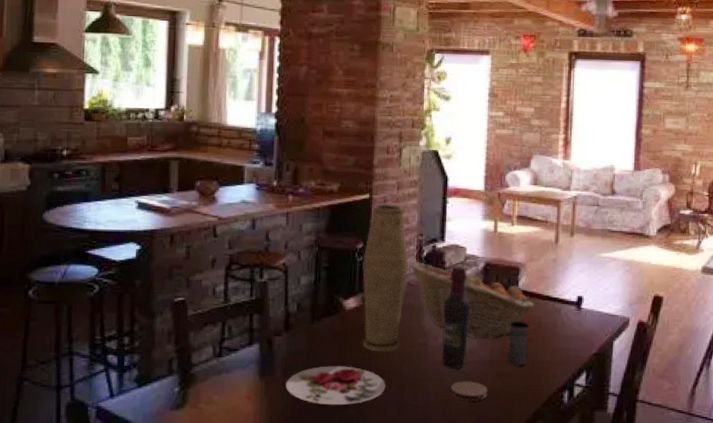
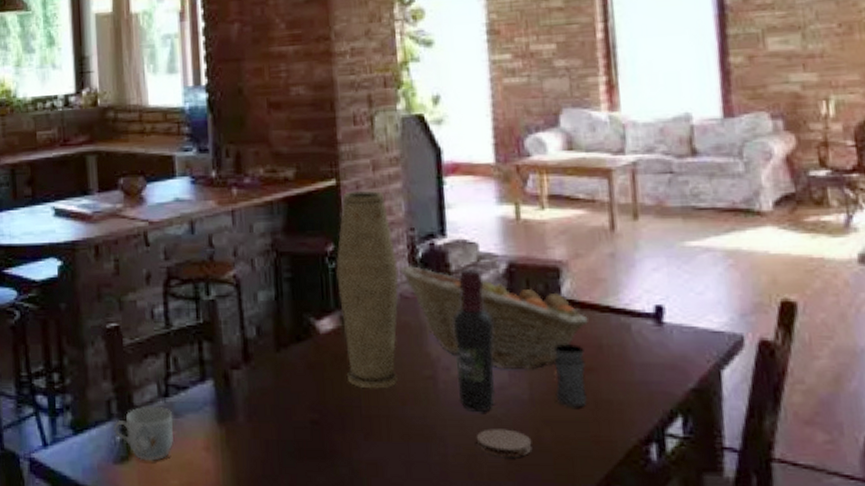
mug: none [173,365,224,407] -> present [114,407,173,461]
plate: present [286,366,386,406] -> none [252,408,385,461]

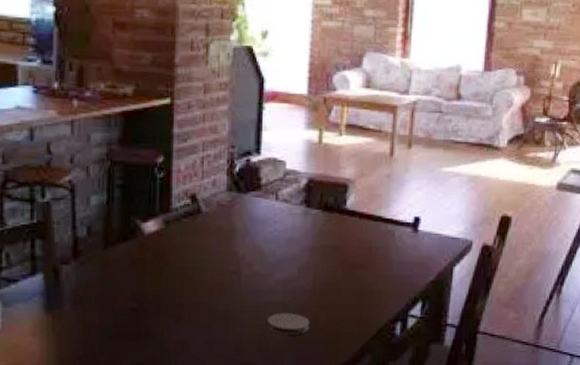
vase: present [336,190,399,389] -> none [163,110,218,282]
fruit basket: present [398,266,588,371] -> none [218,178,364,267]
wine bottle: present [454,268,495,413] -> none [256,182,291,301]
jar: present [553,343,587,408] -> none [332,245,358,296]

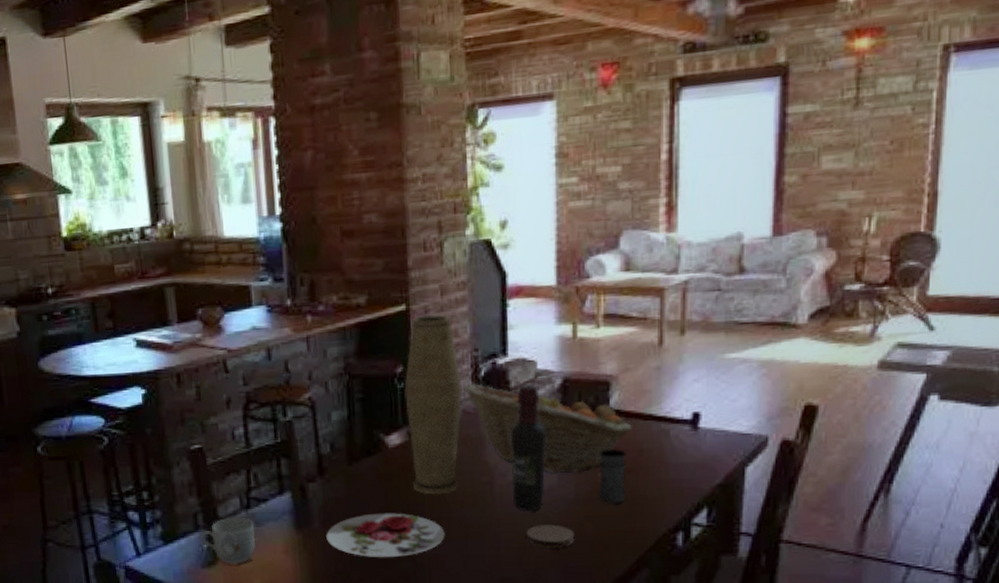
plate: none [76,297,193,342] -> present [326,513,445,558]
vase: none [163,110,218,282] -> present [404,314,462,495]
fruit basket: none [218,178,364,267] -> present [462,384,632,474]
wine bottle: none [256,182,291,301] -> present [511,384,547,512]
jar: none [332,245,358,296] -> present [598,448,627,505]

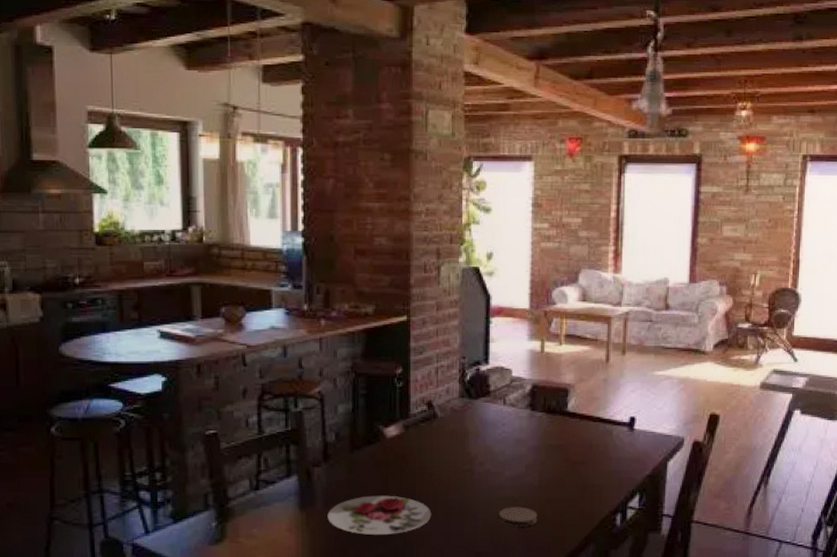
mug: present [201,518,255,564] -> none [210,498,262,541]
vase: present [404,314,462,495] -> none [403,325,451,480]
fruit basket: present [462,384,632,474] -> none [451,386,584,464]
wine bottle: present [511,384,547,512] -> none [488,388,518,496]
jar: present [598,448,627,505] -> none [557,444,580,490]

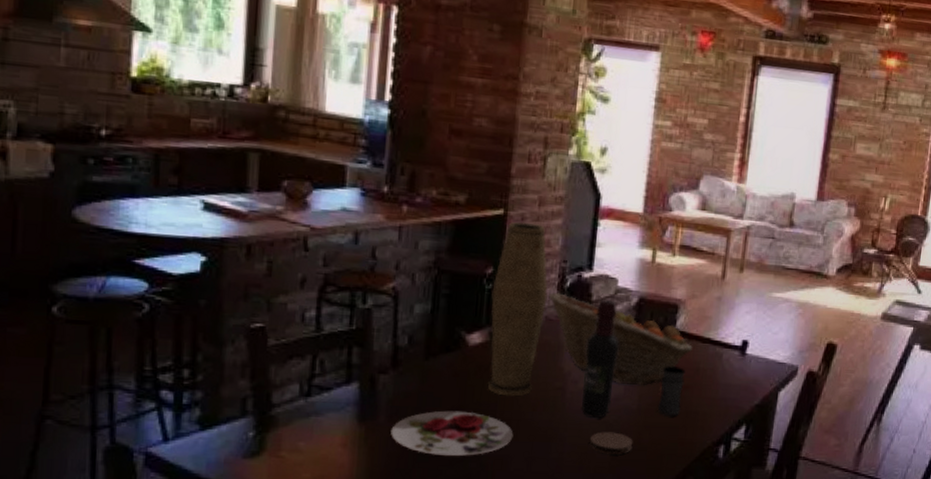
vase: none [403,325,451,480] -> present [487,222,548,397]
fruit basket: none [451,386,584,464] -> present [547,293,693,386]
wine bottle: none [488,388,518,496] -> present [581,299,619,419]
jar: none [557,444,580,490] -> present [657,366,685,417]

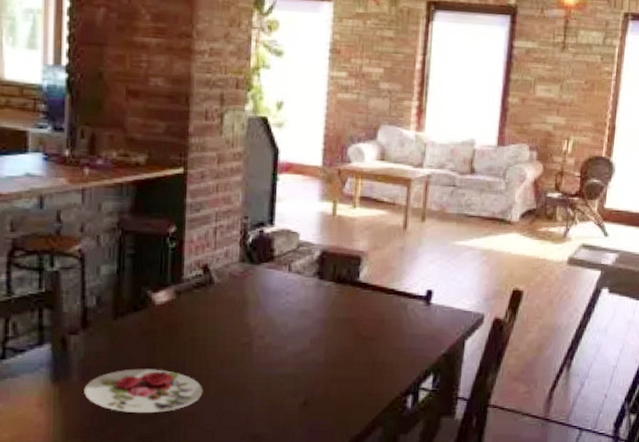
vase: present [487,222,548,397] -> none [175,180,231,353]
fruit basket: present [547,293,693,386] -> none [230,249,377,339]
wine bottle: present [581,299,619,419] -> none [268,253,303,373]
coaster: present [589,432,633,455] -> none [278,385,321,408]
jar: present [657,366,685,417] -> none [344,317,371,369]

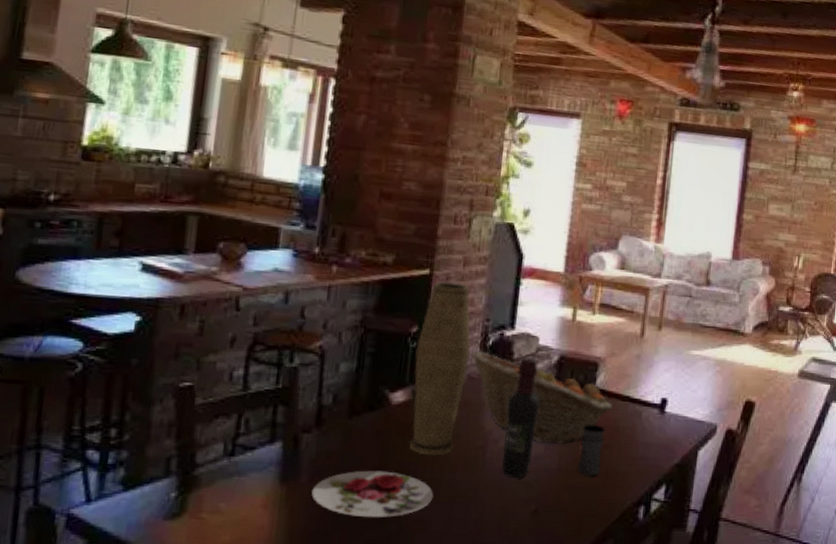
vase: none [175,180,231,353] -> present [409,281,471,456]
fruit basket: none [230,249,377,339] -> present [470,351,612,445]
wine bottle: none [268,253,303,373] -> present [501,357,540,479]
jar: none [344,317,371,369] -> present [577,424,605,477]

